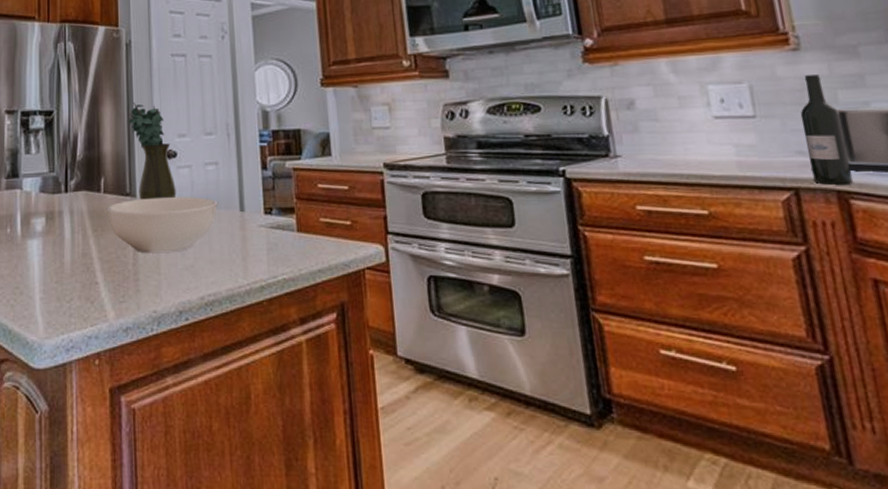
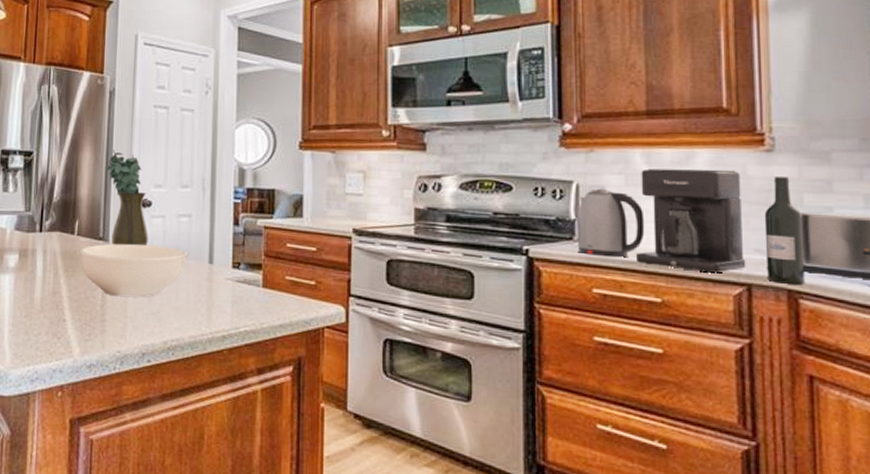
kettle: none [610,101,682,172] -> present [577,188,645,258]
coffee maker: none [668,72,790,180] -> present [635,168,746,273]

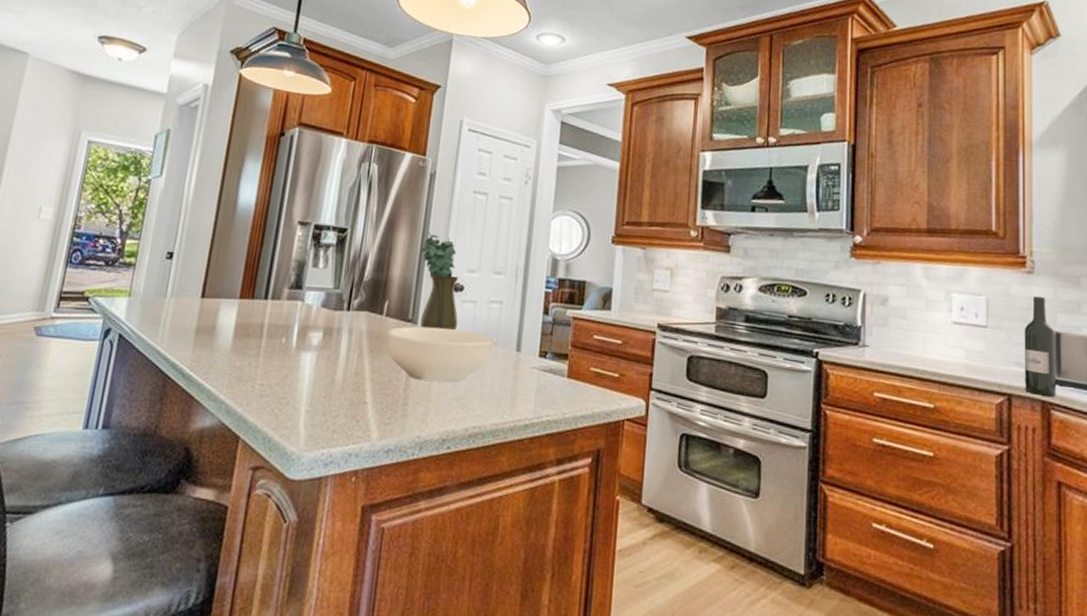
kettle: present [577,188,645,258] -> none [862,298,922,365]
coffee maker: present [635,168,746,273] -> none [912,282,1007,383]

